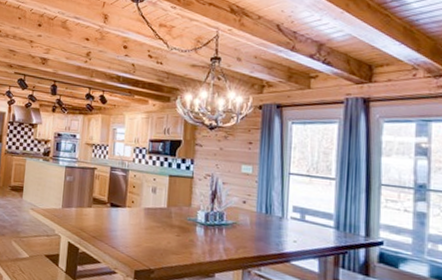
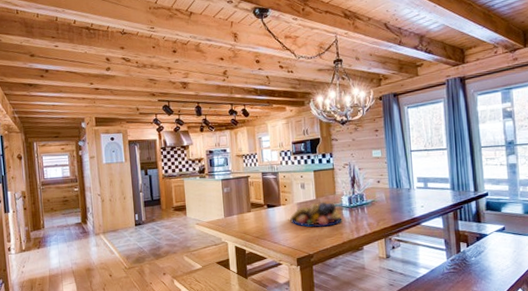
fruit bowl: none [133,212,195,242] -> present [289,201,342,227]

